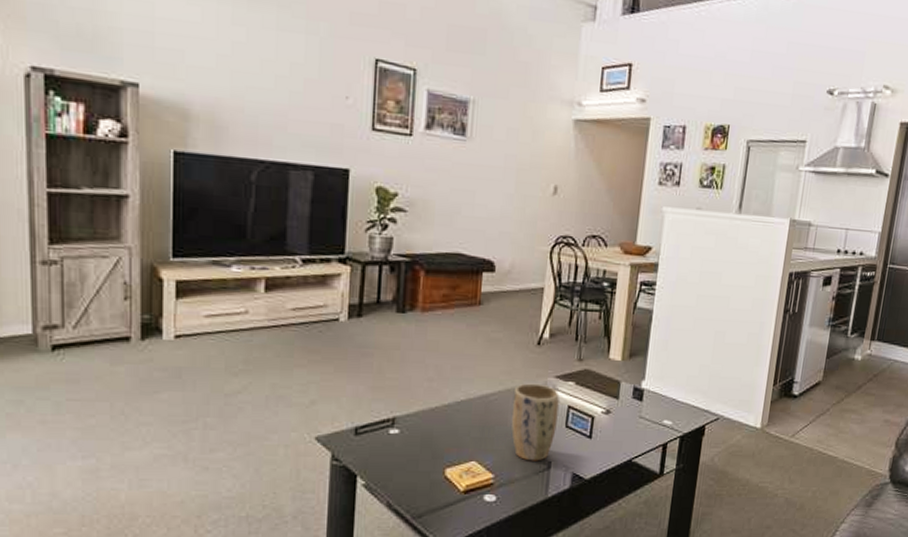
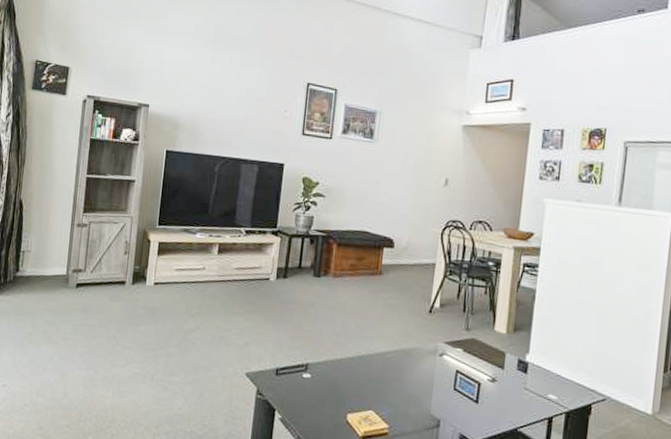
plant pot: present [511,383,560,461] -> none [405,346,449,418]

